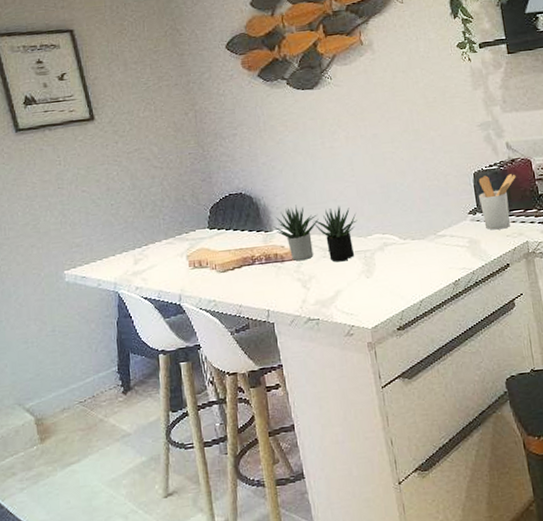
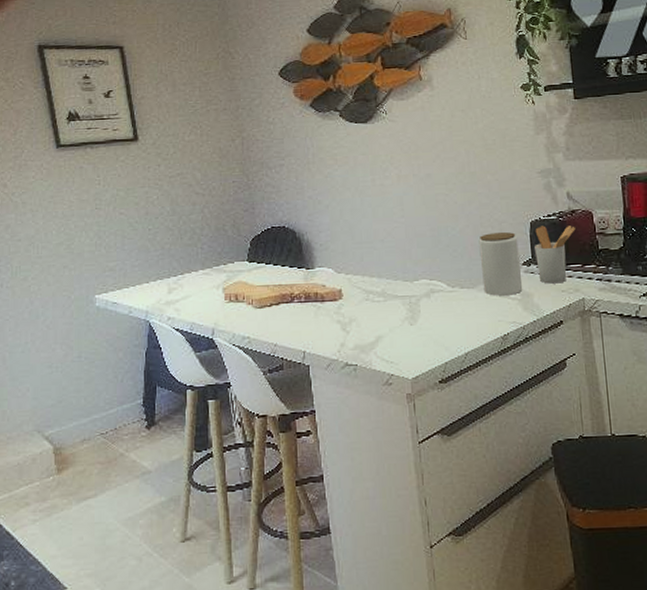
succulent plant: present [273,205,357,262] -> none [315,242,404,306]
jar: none [426,184,471,245] -> present [479,232,523,296]

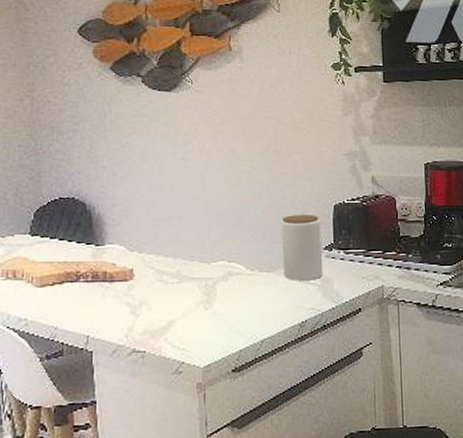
utensil holder: present [535,225,575,284] -> none [337,209,378,270]

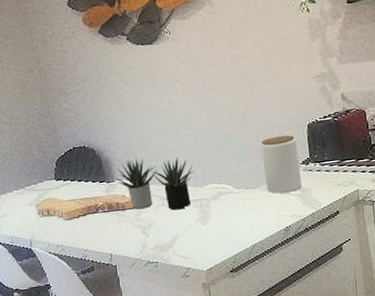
succulent plant: none [106,218,202,288] -> present [115,157,194,210]

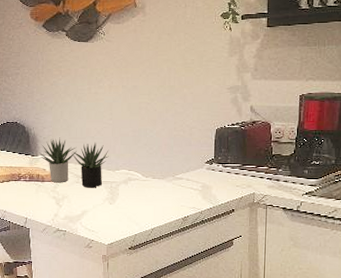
jar: present [260,135,303,194] -> none [171,136,204,186]

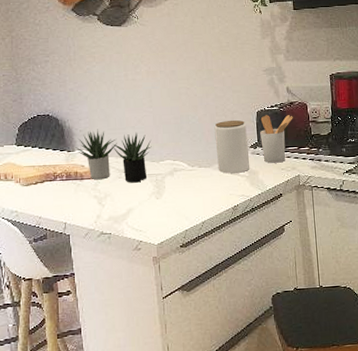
jar: none [171,136,204,186] -> present [214,120,250,174]
utensil holder: none [217,132,254,180] -> present [260,115,293,163]

